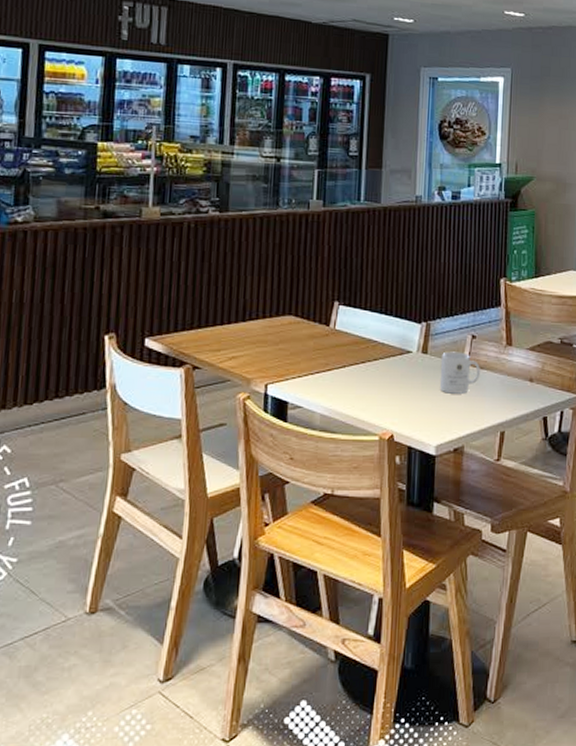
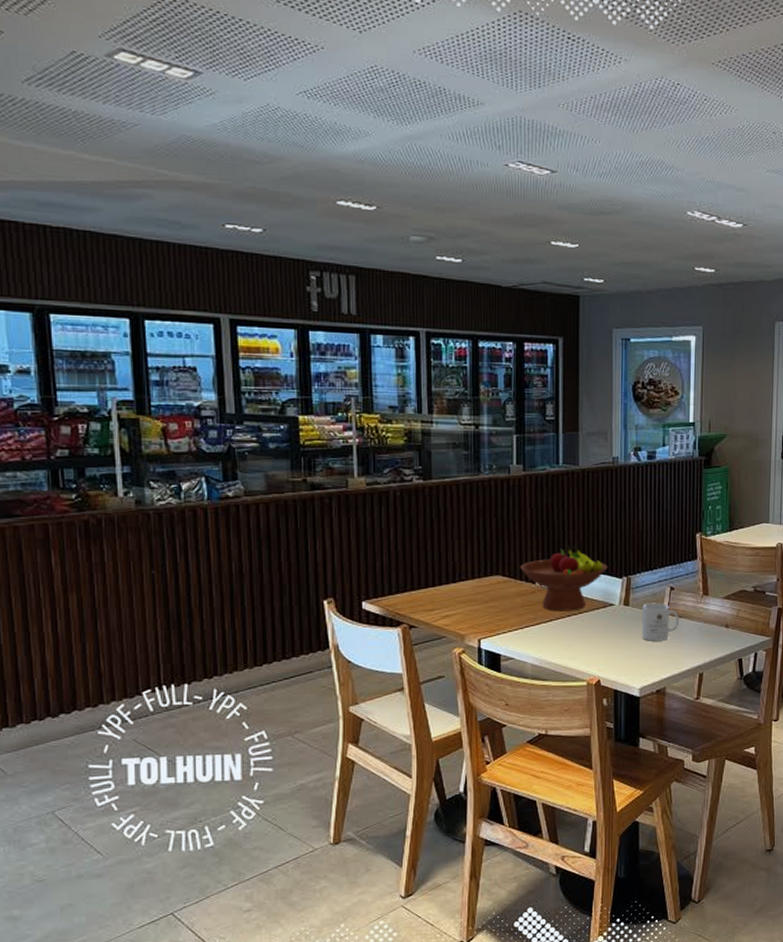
fruit bowl: none [314,286,407,358] -> present [520,546,608,612]

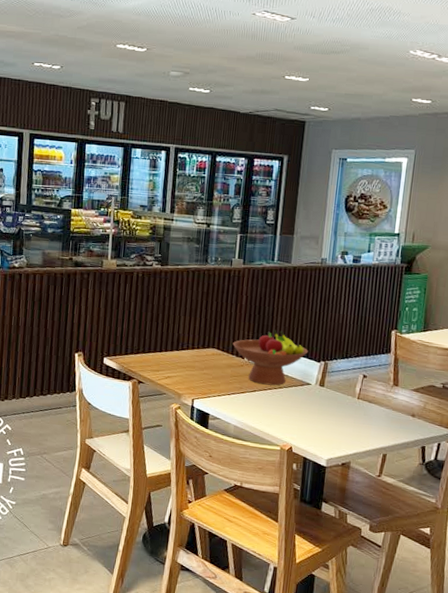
mug: present [641,603,679,641] -> none [332,386,369,421]

